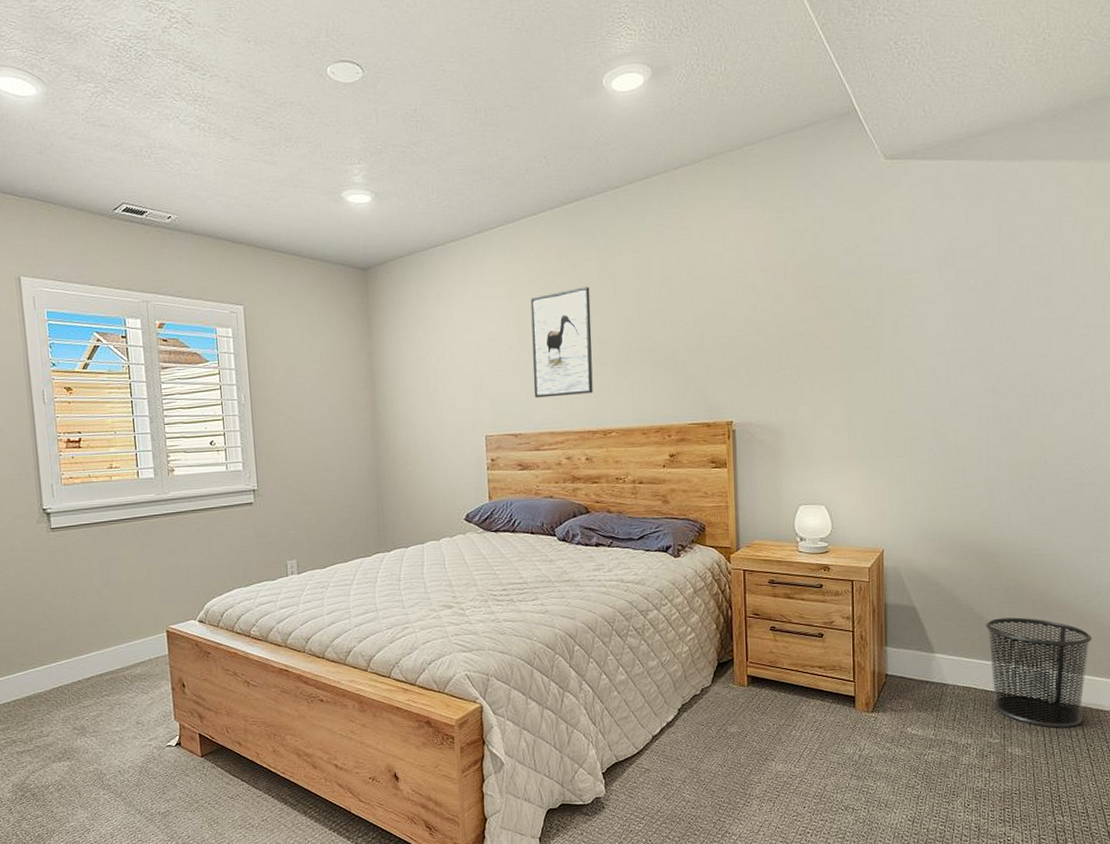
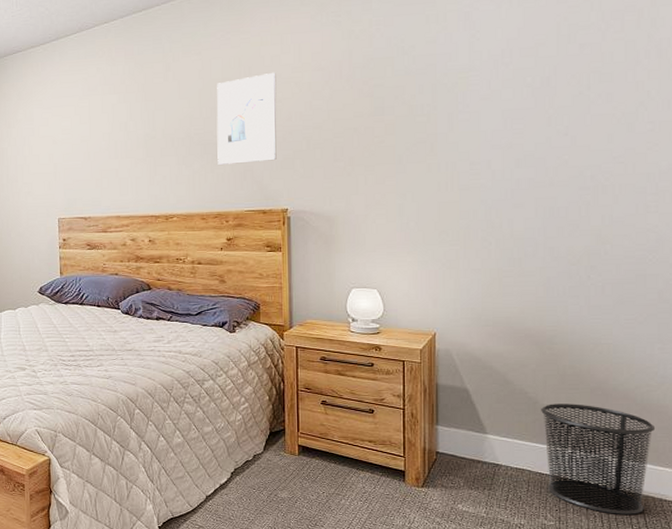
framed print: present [530,286,593,398] -> none [101,86,157,186]
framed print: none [656,272,720,374] -> present [216,72,277,165]

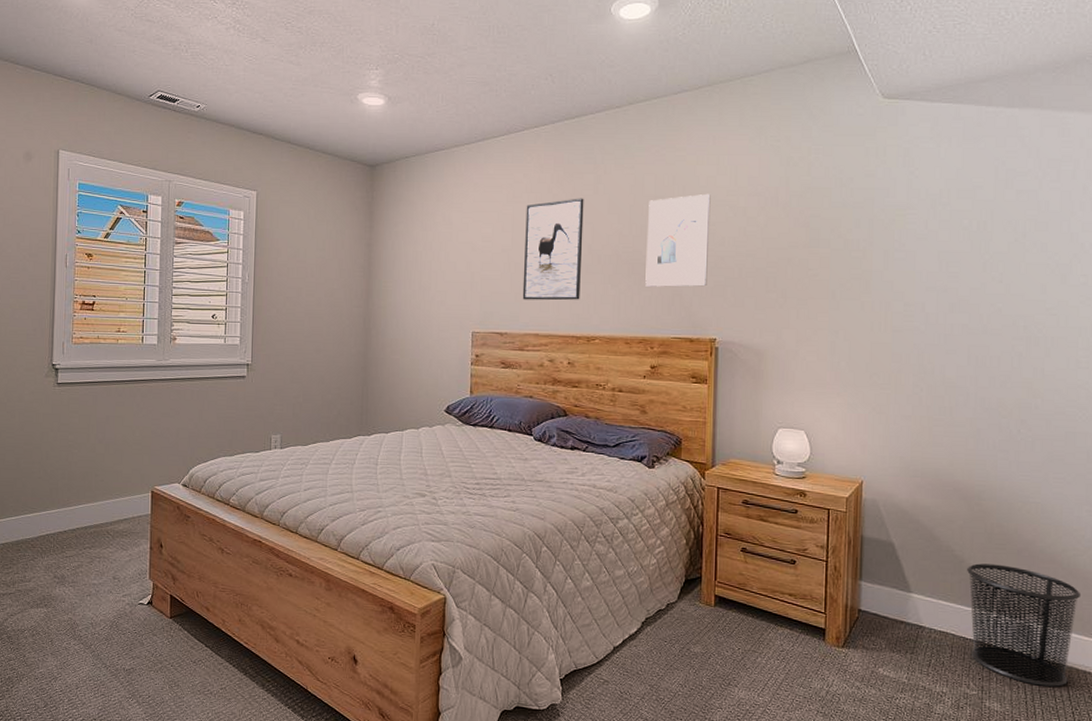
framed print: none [101,86,157,186] -> present [522,198,584,301]

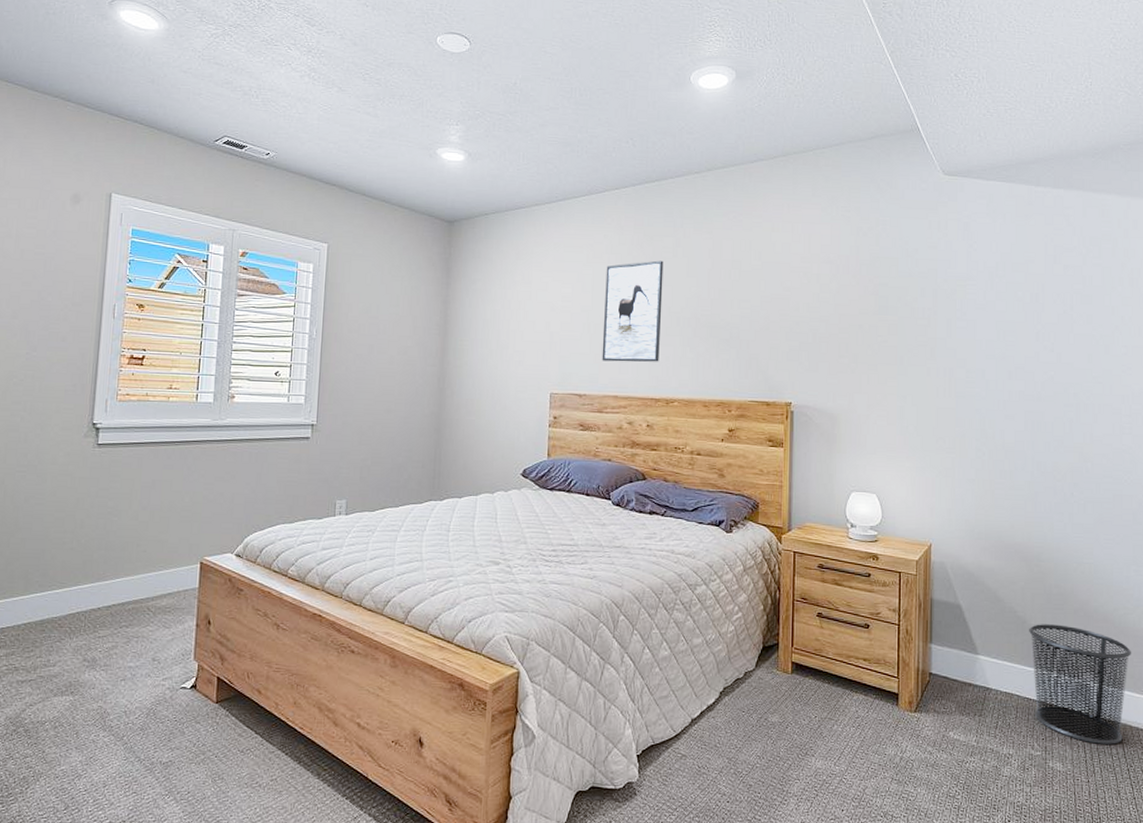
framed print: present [645,193,711,287] -> none [723,260,786,351]

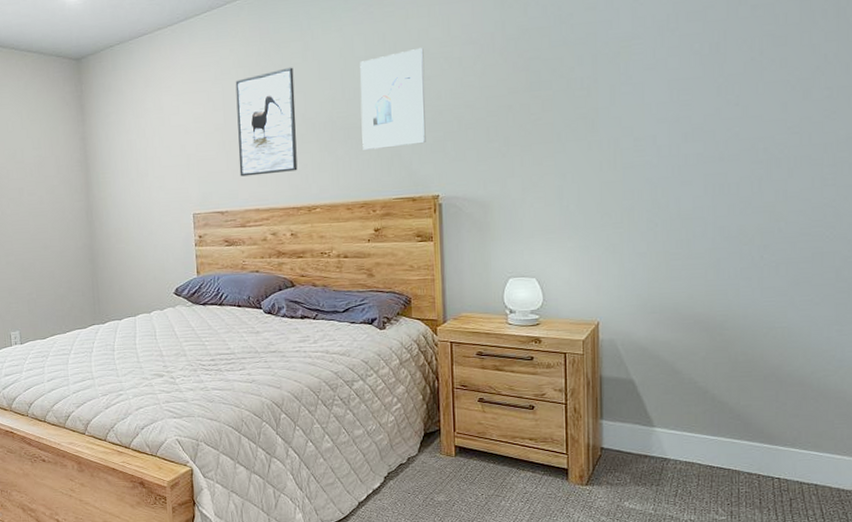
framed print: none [723,260,786,351] -> present [360,47,426,150]
waste bin: present [1029,624,1132,744] -> none [712,392,833,506]

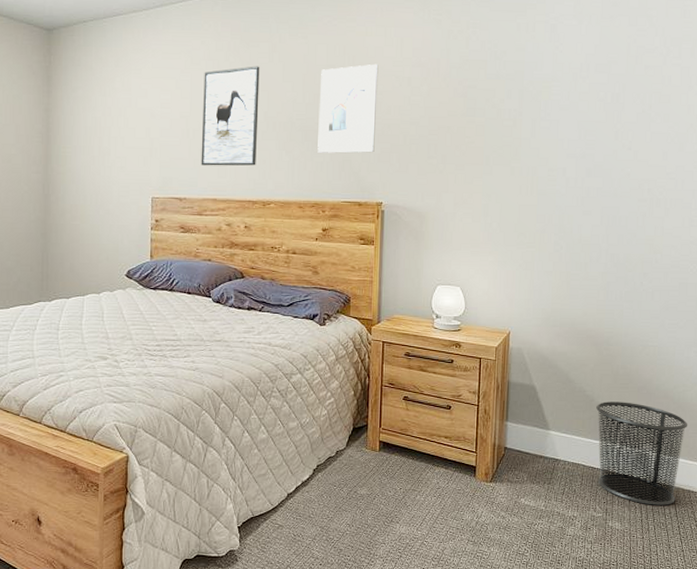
waste bin: none [712,392,833,506] -> present [596,401,688,505]

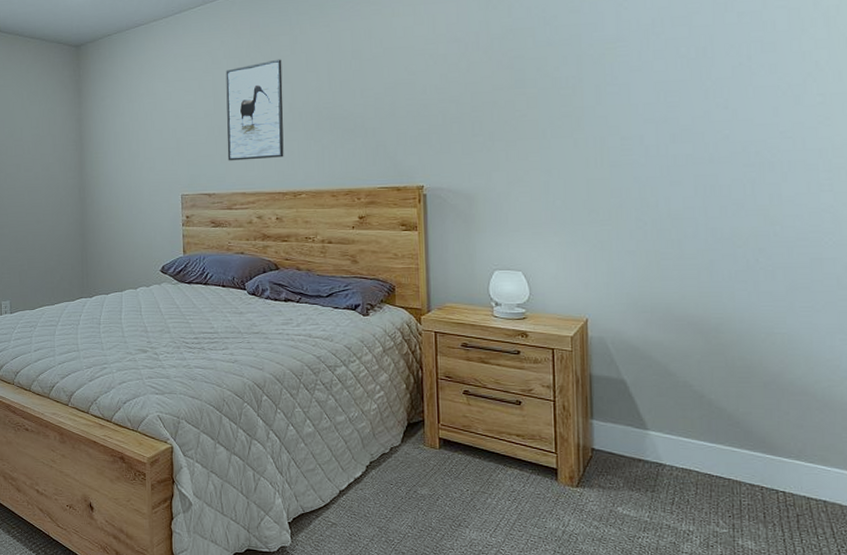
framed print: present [317,63,379,153] -> none [346,44,411,140]
waste bin: present [596,401,688,505] -> none [708,398,840,524]

